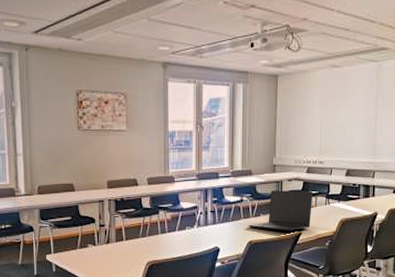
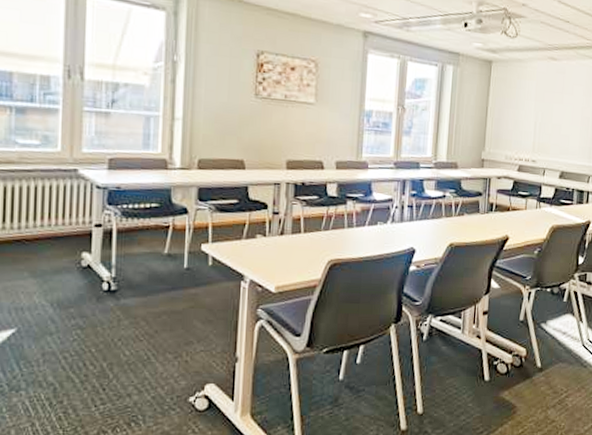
laptop: present [248,190,314,232] -> none [449,188,524,235]

